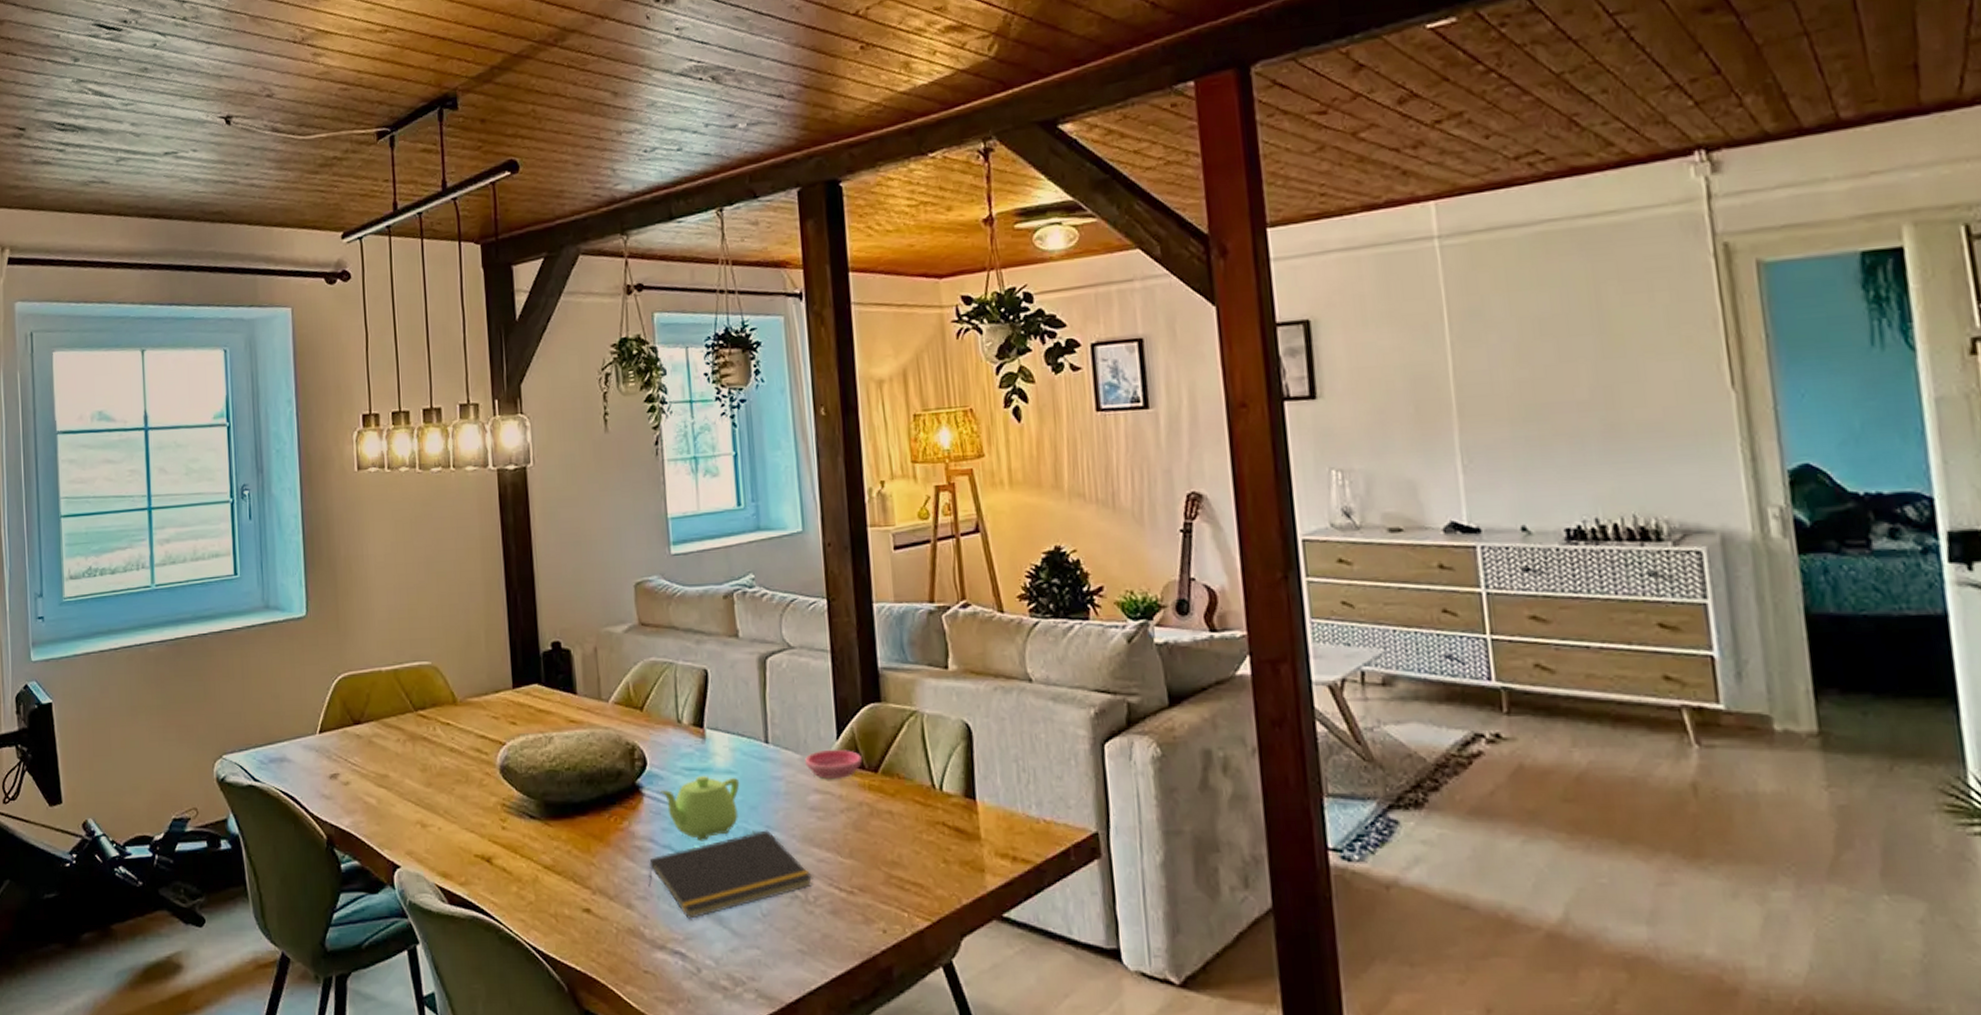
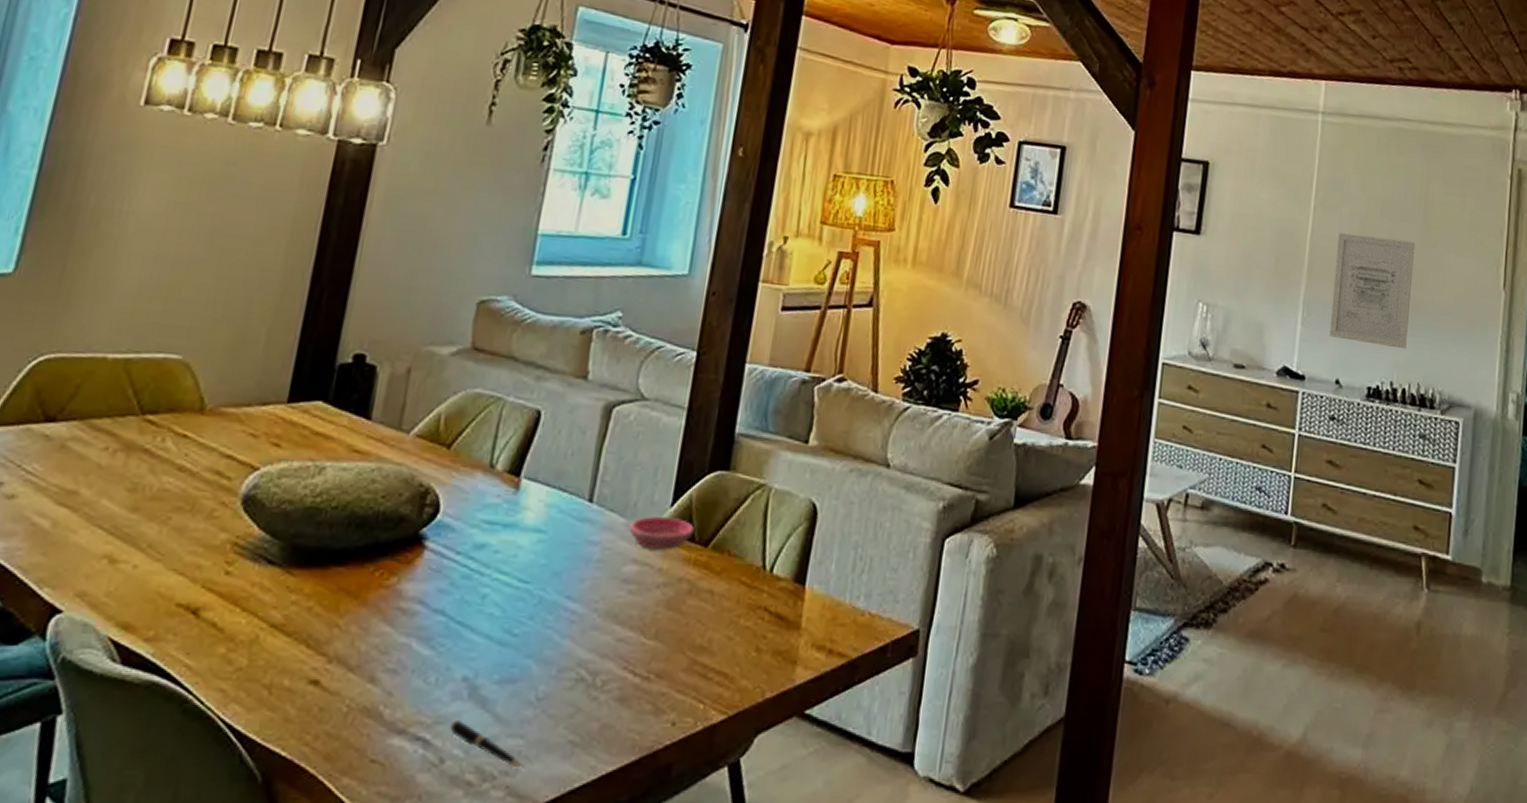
notepad: present [648,830,813,919] -> none [403,600,607,699]
teapot: present [659,776,740,842] -> none [446,532,548,609]
pen: none [698,935,766,974] -> present [449,719,524,769]
wall art: none [1490,356,1608,481] -> present [1329,232,1416,349]

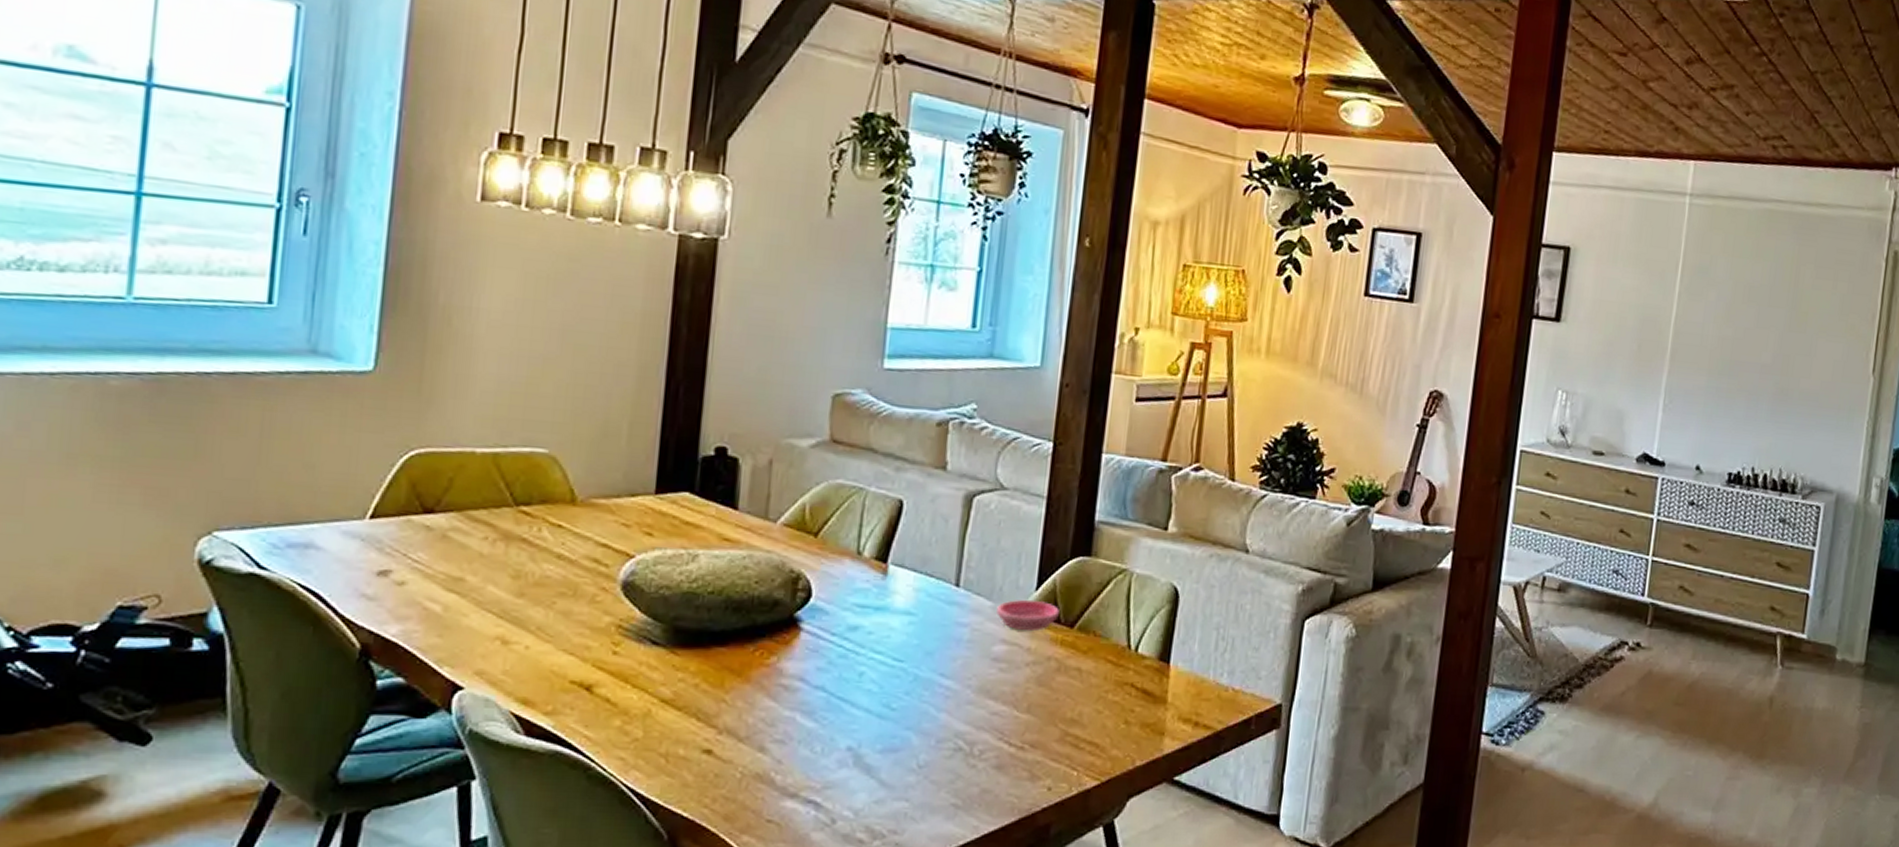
pen: present [449,719,524,769] -> none [838,784,911,828]
wall art: present [1329,232,1416,349] -> none [1690,318,1783,435]

